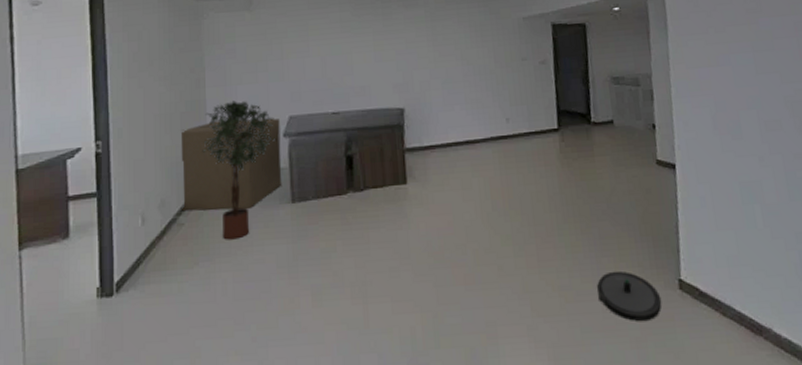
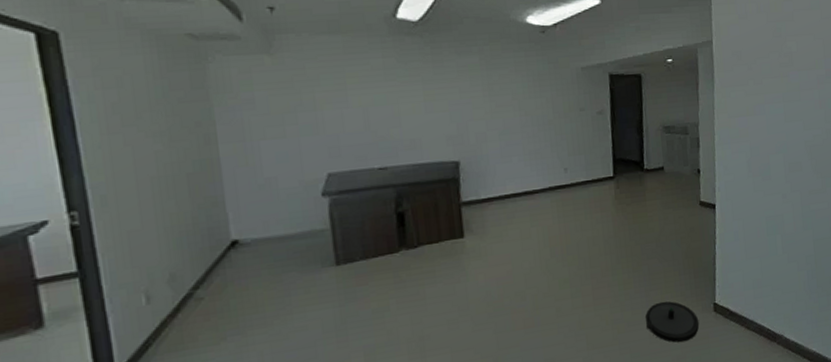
cardboard box: present [180,119,282,212] -> none [189,177,323,284]
potted tree: present [202,100,278,240] -> none [220,158,315,311]

